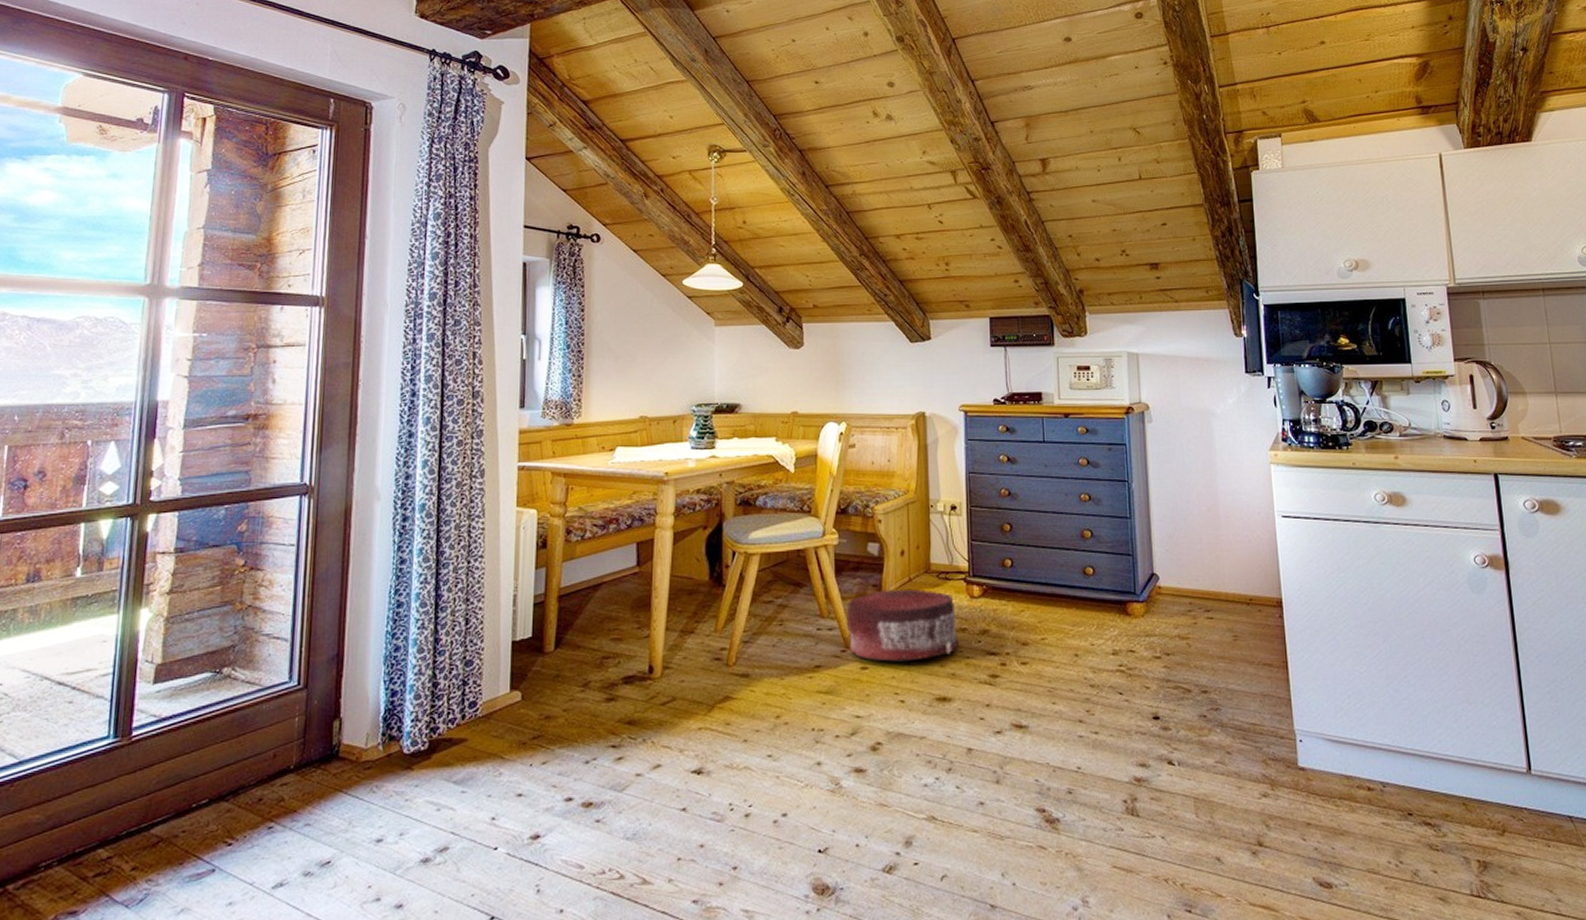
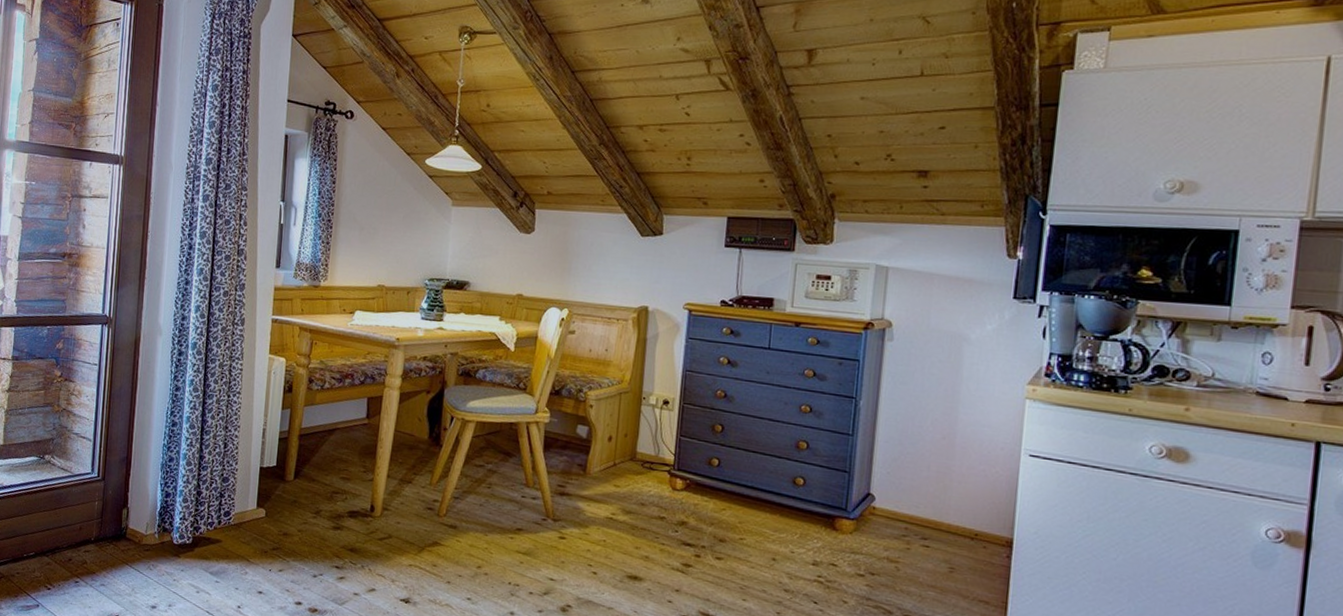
pouf: present [846,588,959,662] -> none [549,470,656,539]

